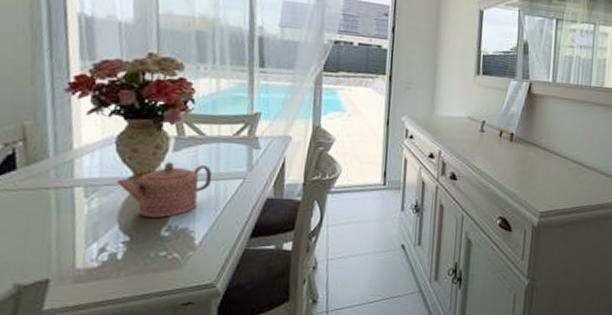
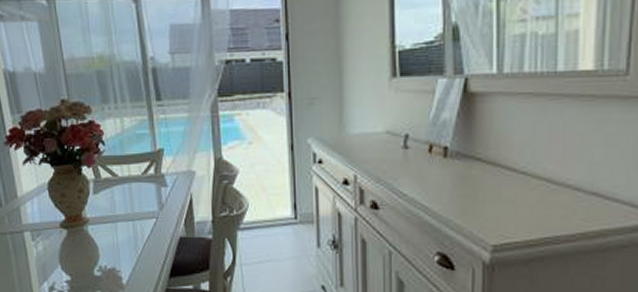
teapot: present [116,162,213,218] -> none [53,204,129,258]

